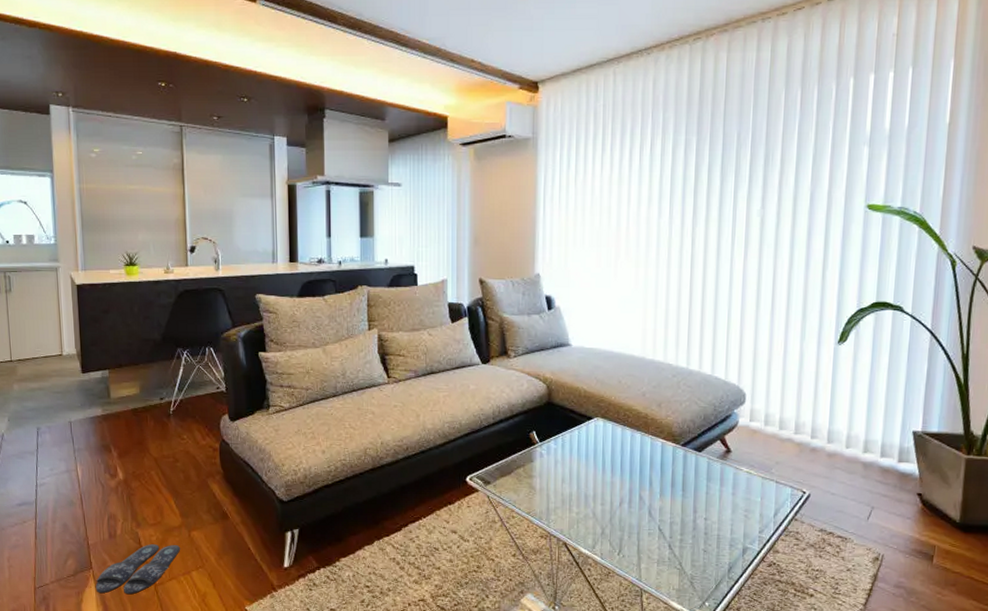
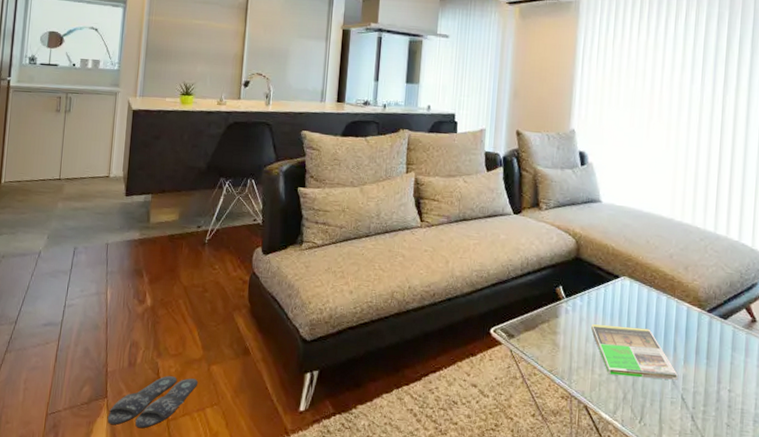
magazine: none [566,465,655,513] -> present [590,324,679,380]

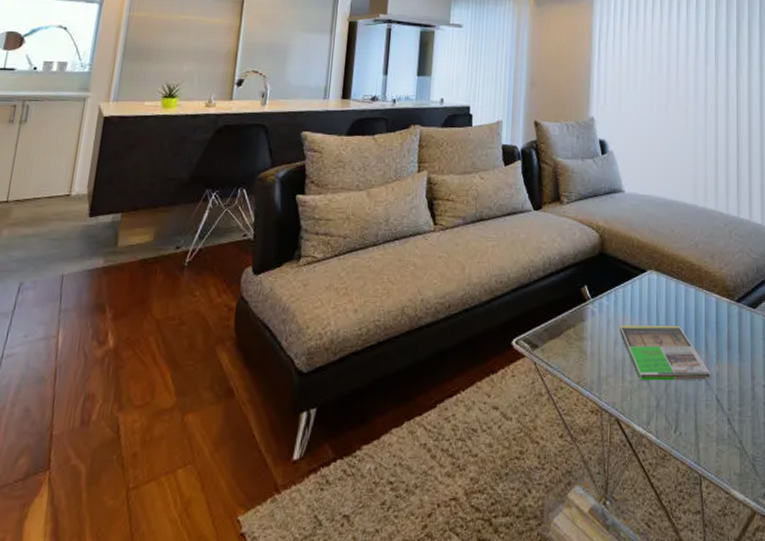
slippers: present [108,376,198,429] -> none [48,433,168,505]

